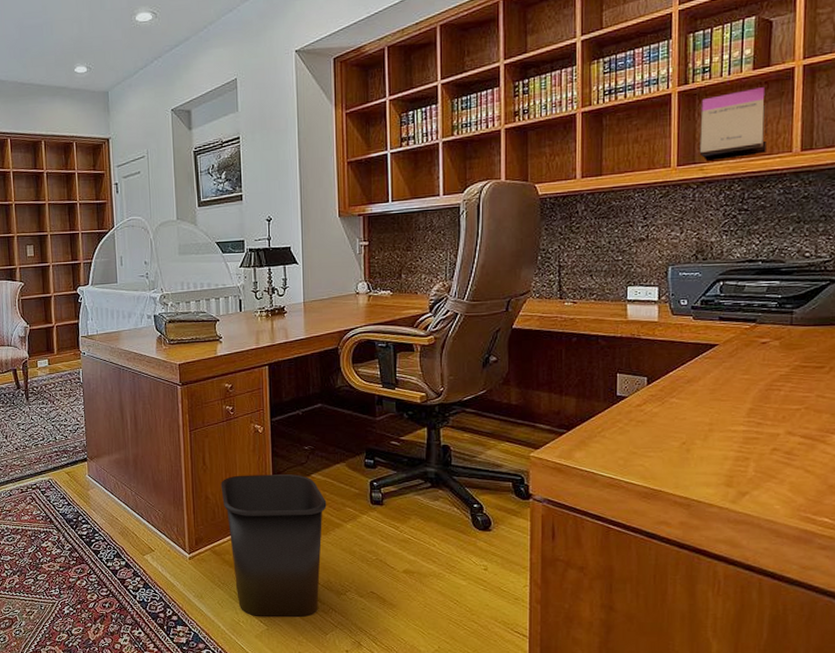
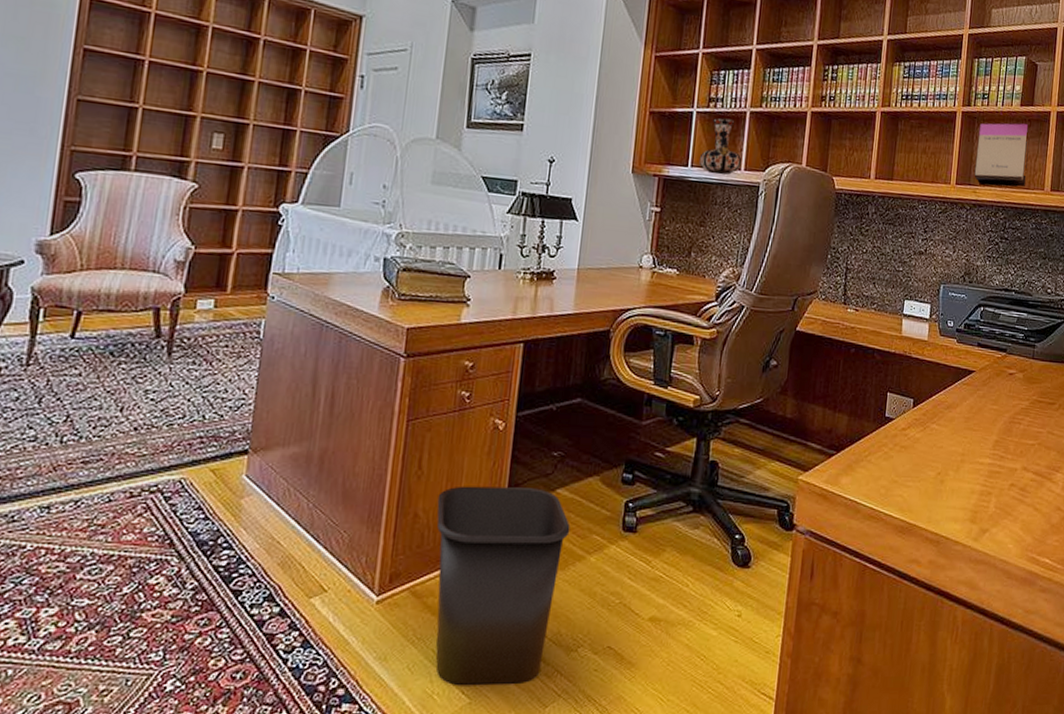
decorative vase: none [398,152,440,204] -> present [699,117,742,175]

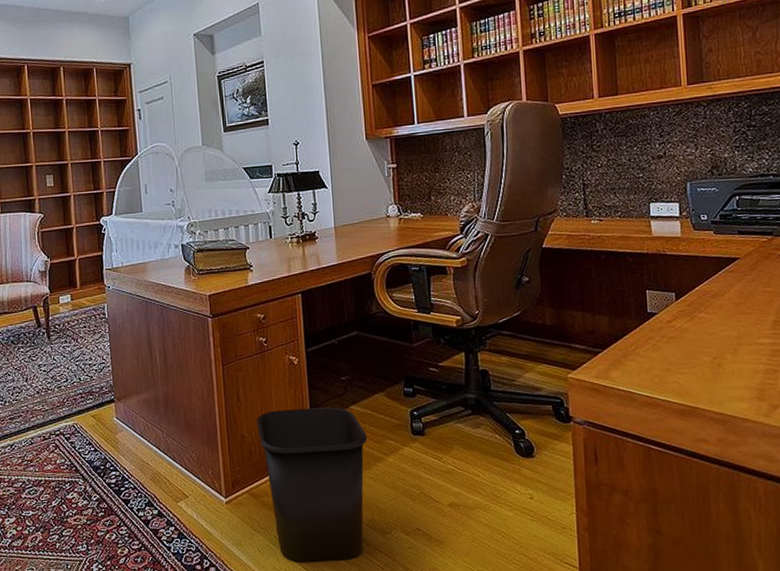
decorative vase: present [699,117,742,175] -> none [423,74,464,126]
books: present [974,123,1030,188] -> none [704,8,768,81]

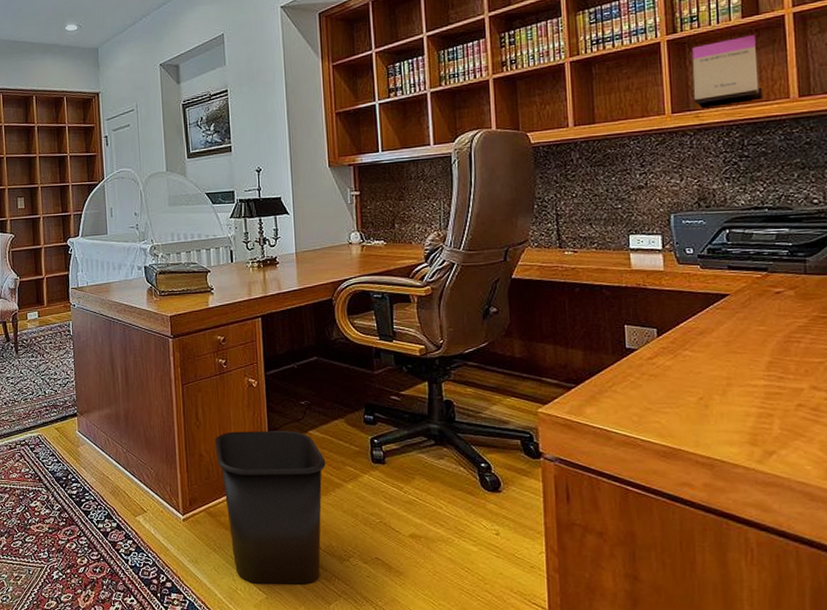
books: none [704,8,768,81] -> present [691,34,763,109]

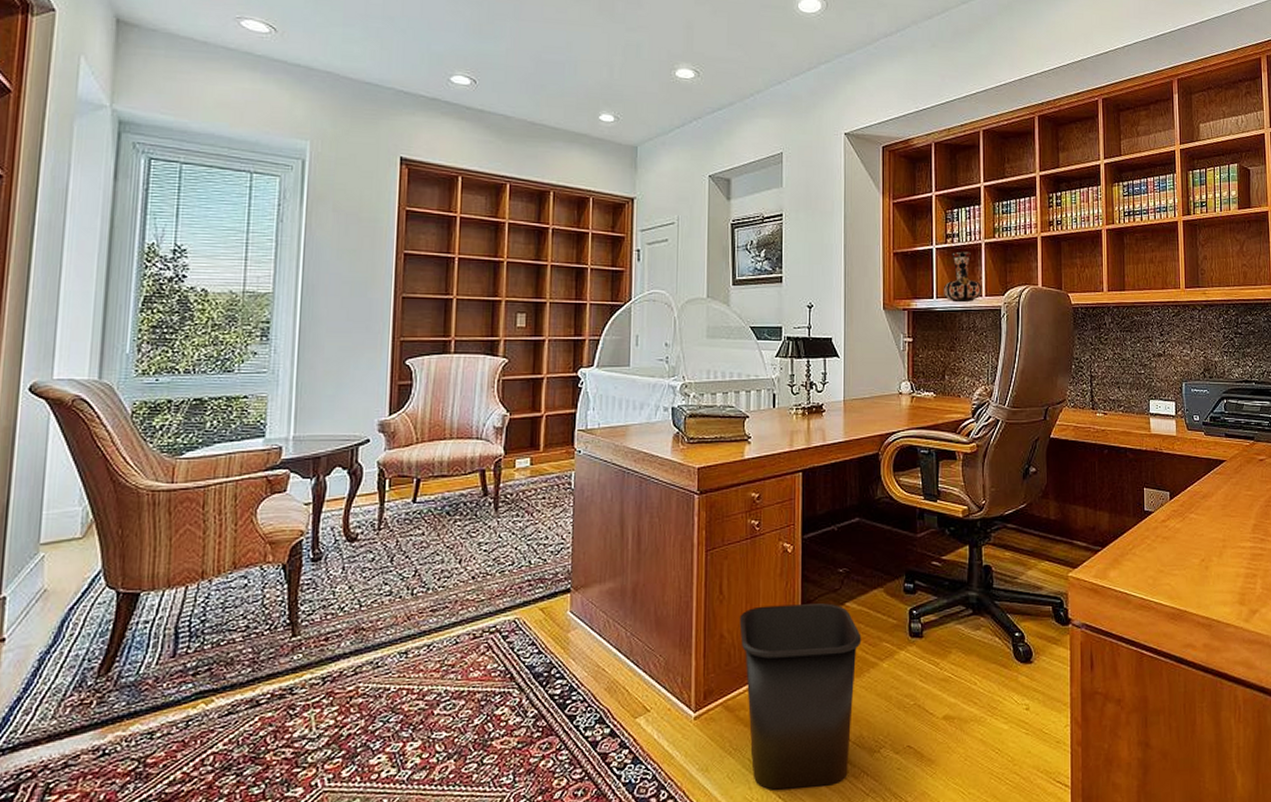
decorative vase: none [388,103,430,154] -> present [943,251,982,303]
books: present [691,34,763,109] -> none [1201,224,1252,287]

